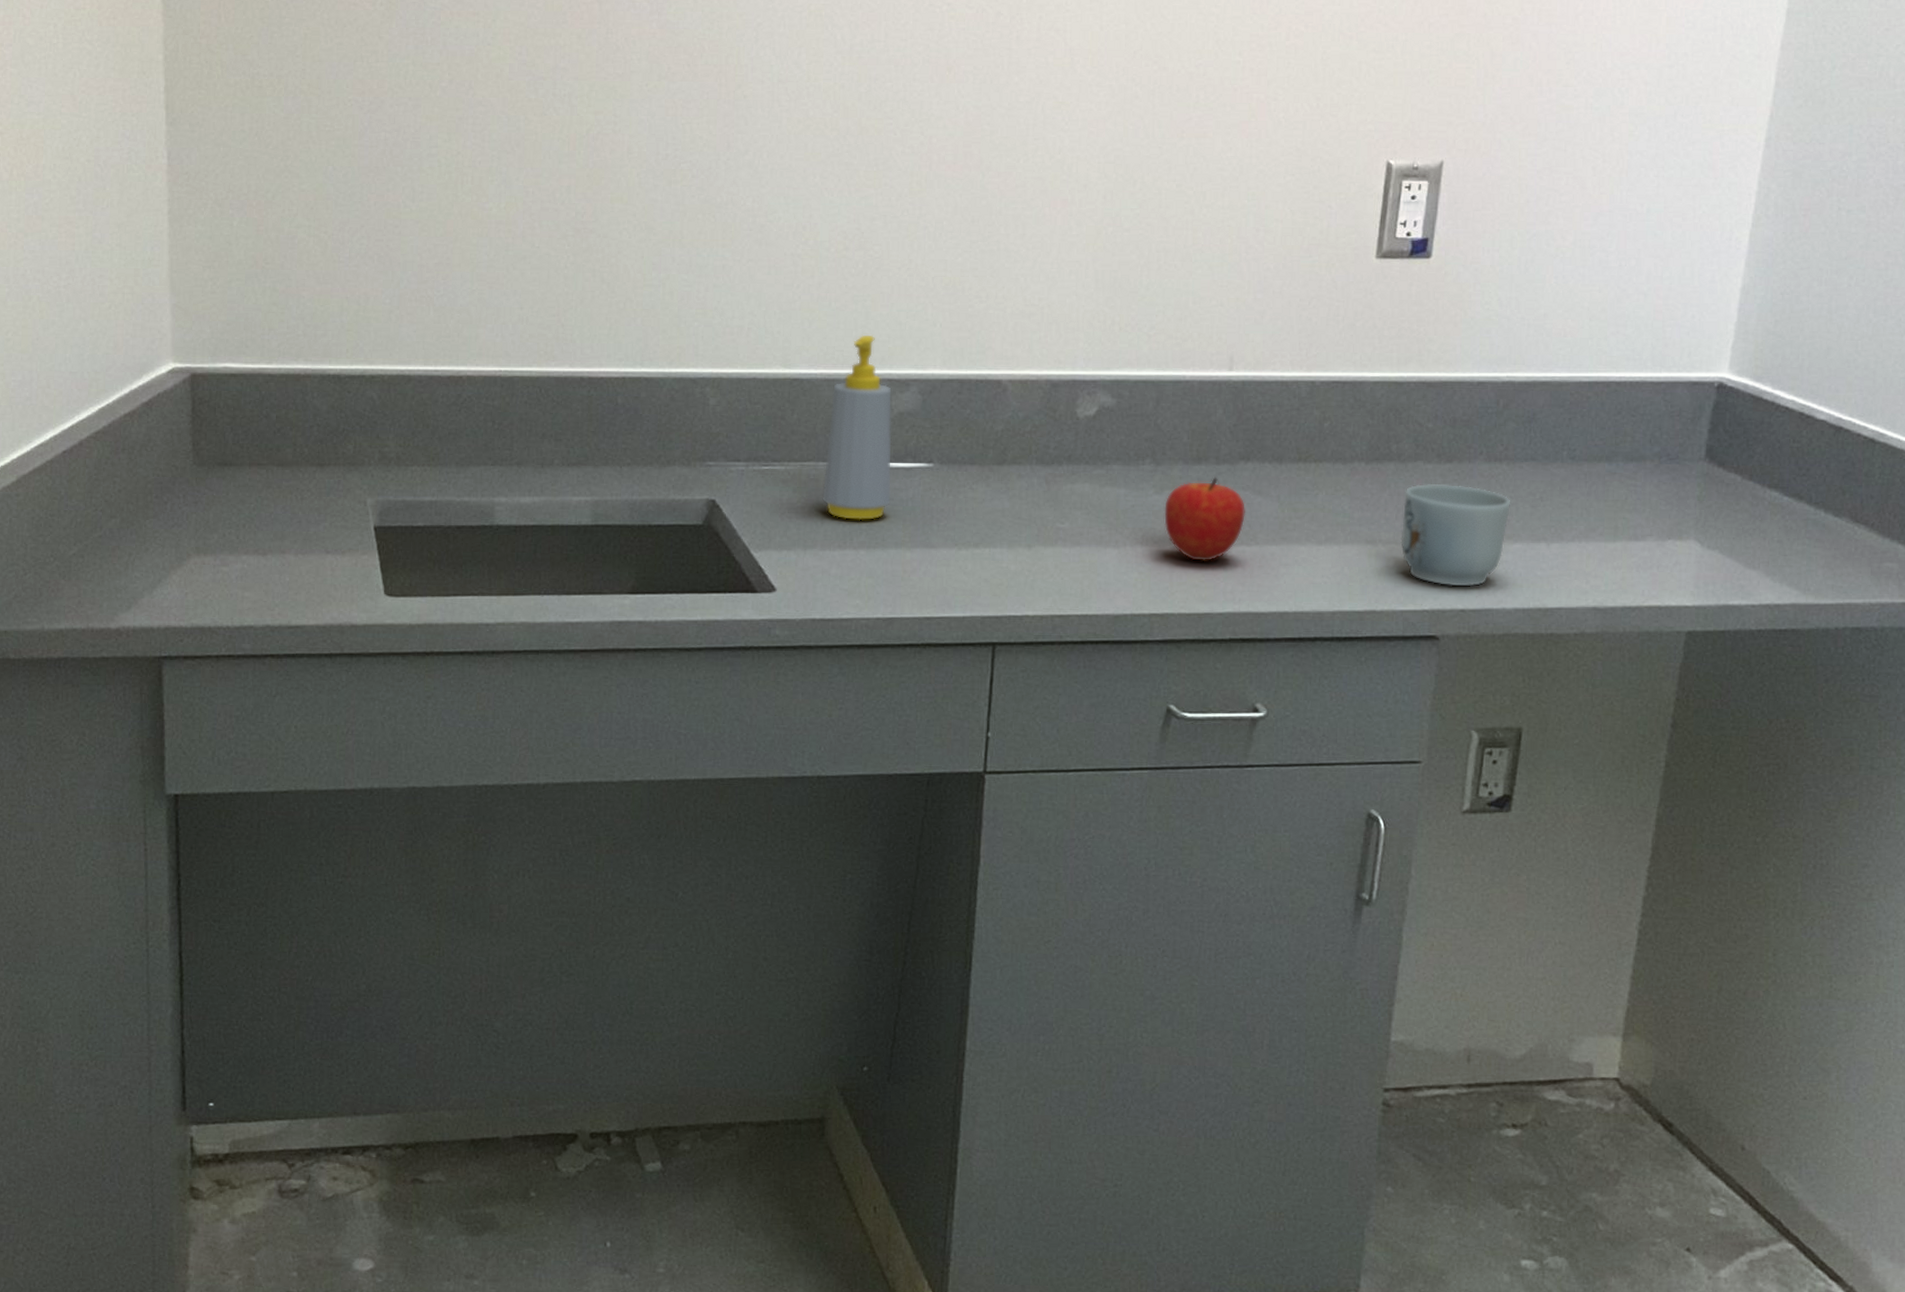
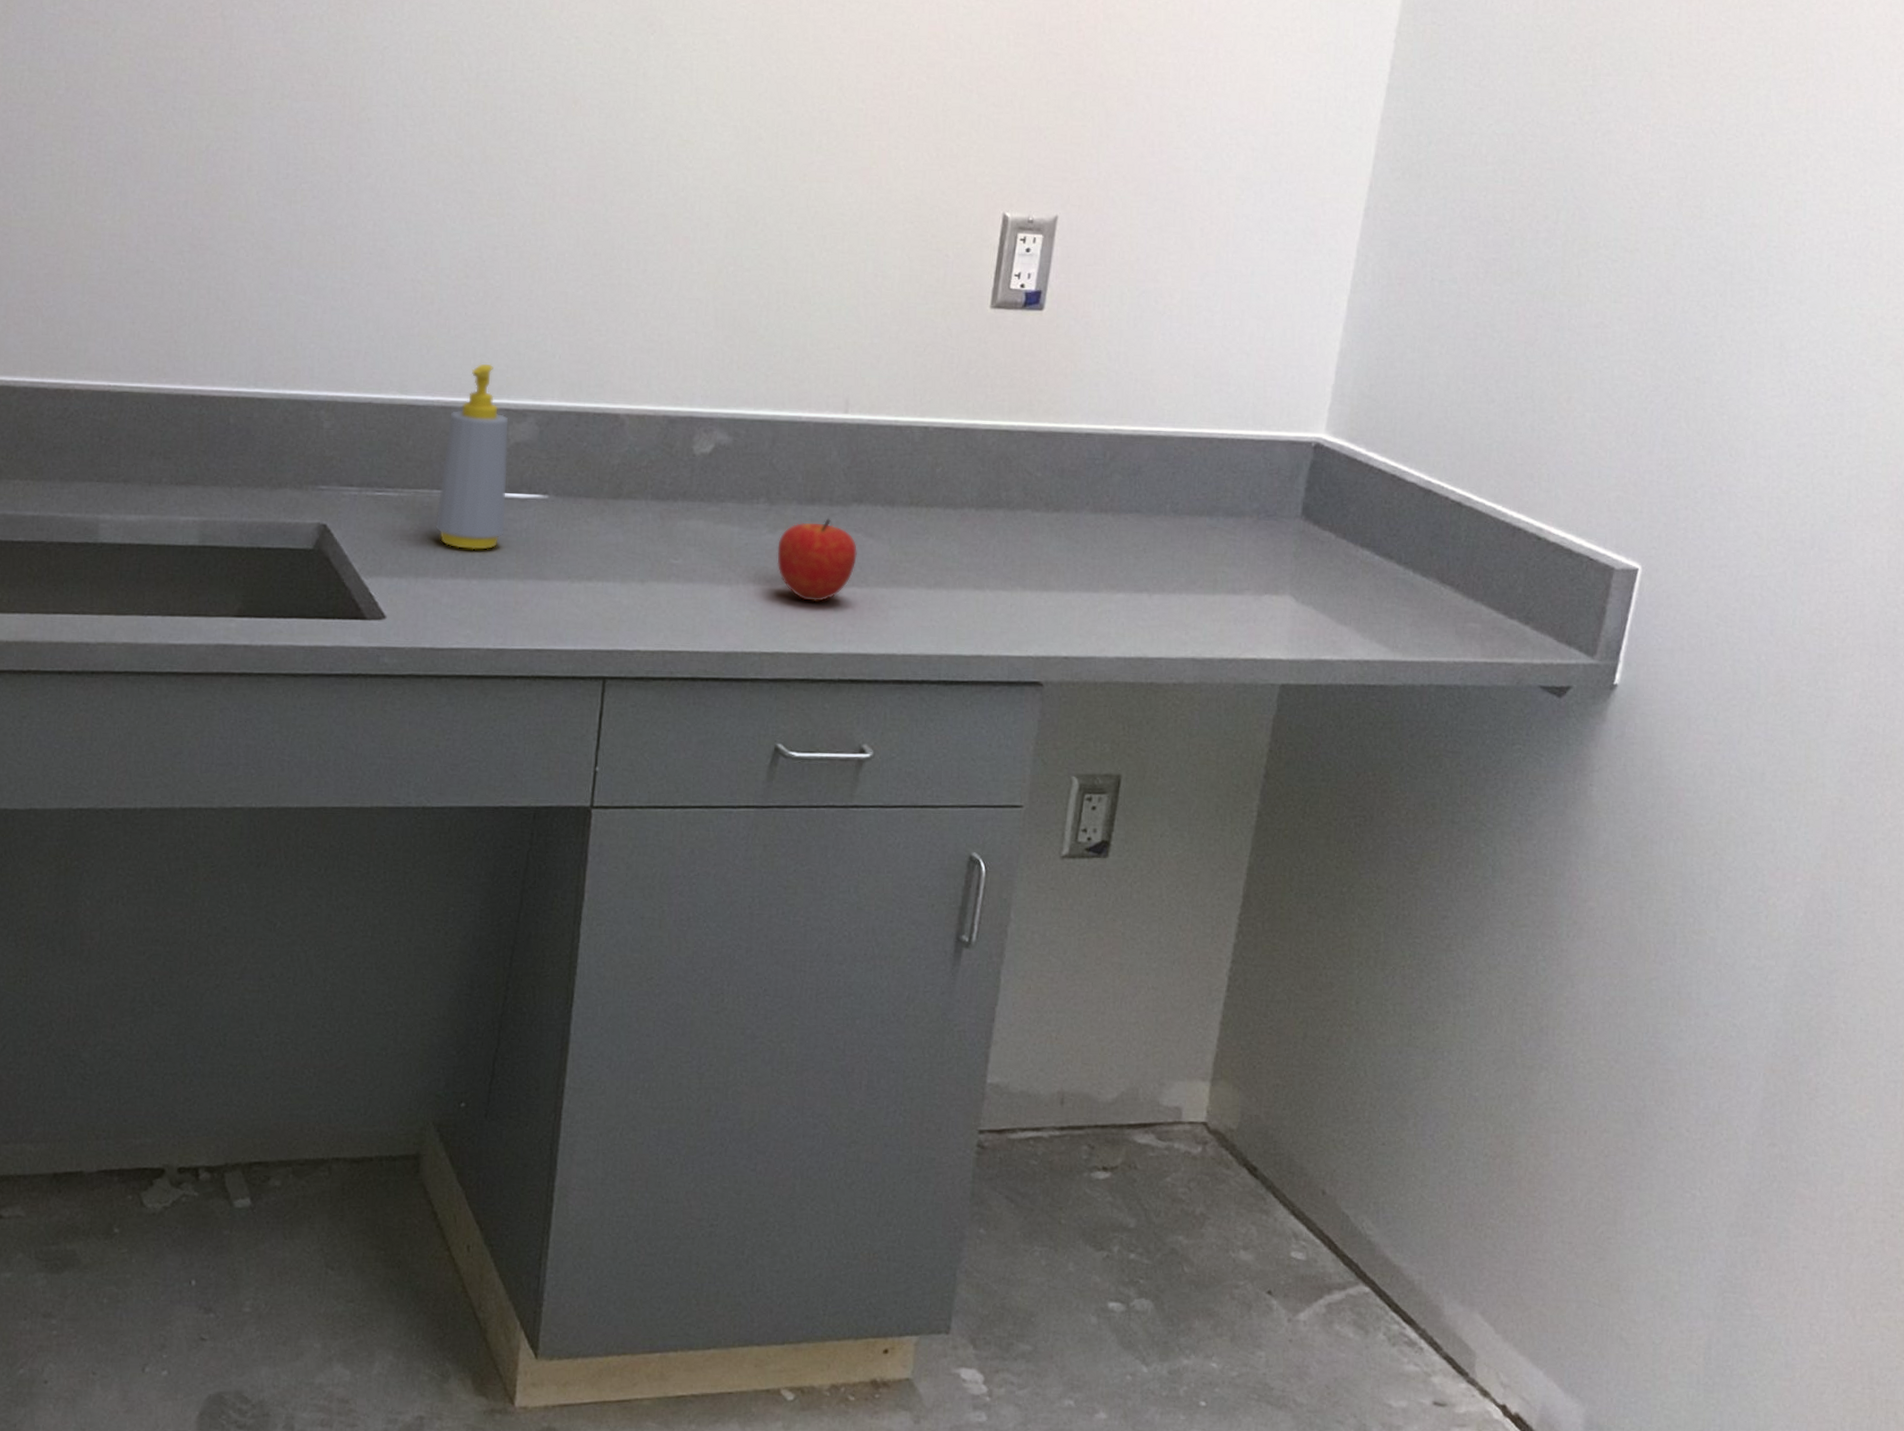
mug: present [1401,484,1511,587] -> none [1008,532,1116,635]

